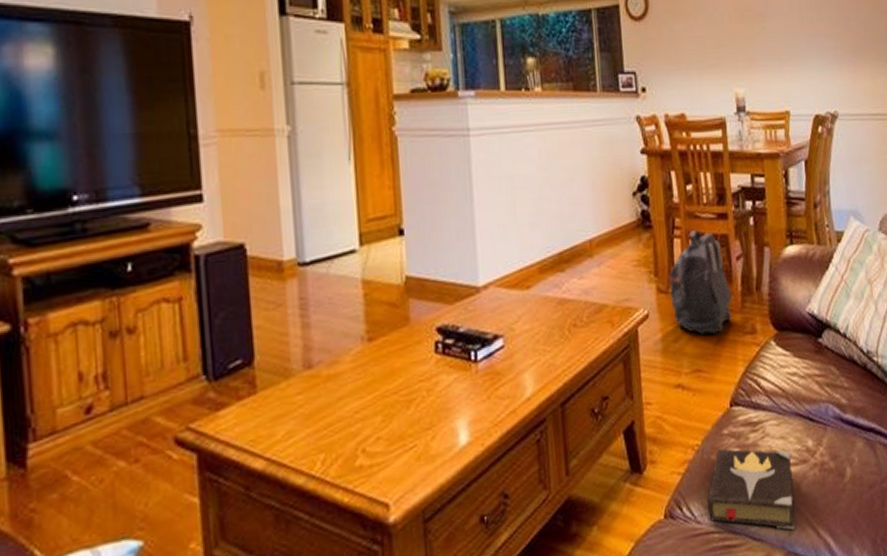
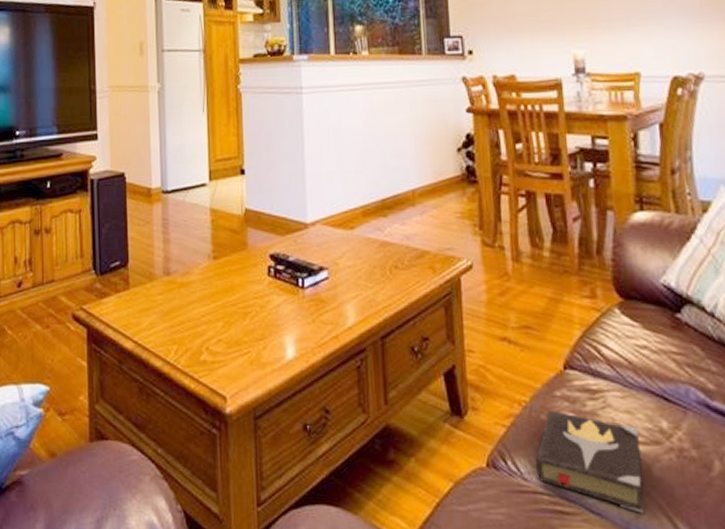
backpack: present [668,230,733,335] -> none [494,189,569,293]

